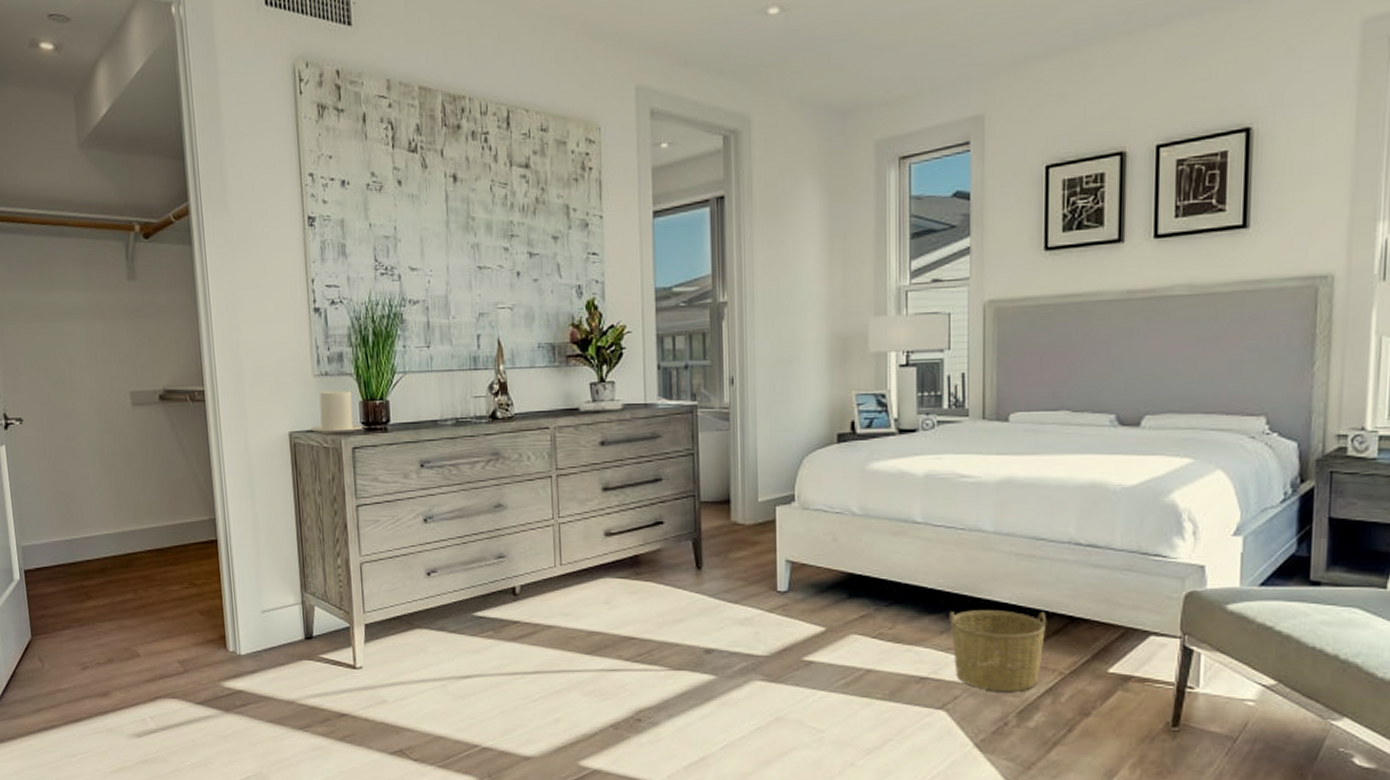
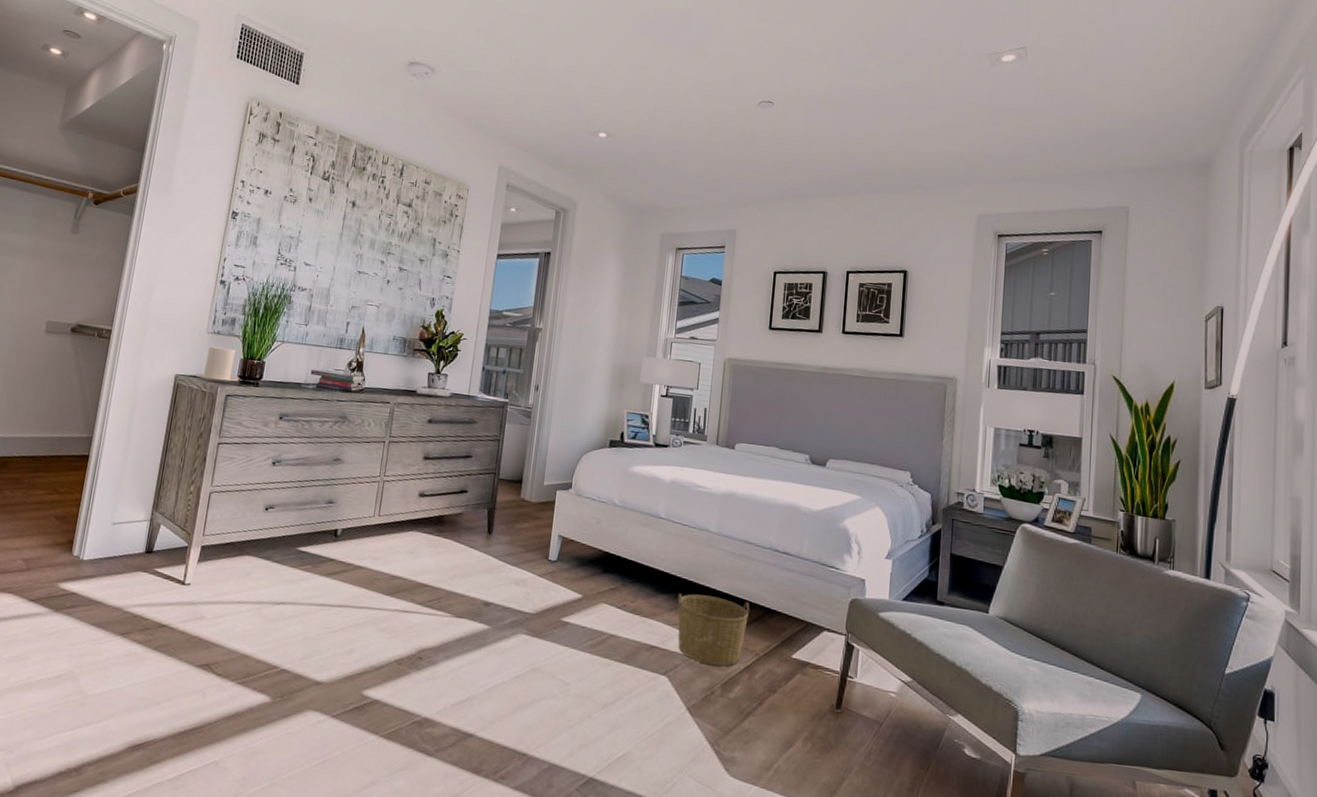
books: none [445,398,510,424] -> present [310,369,363,393]

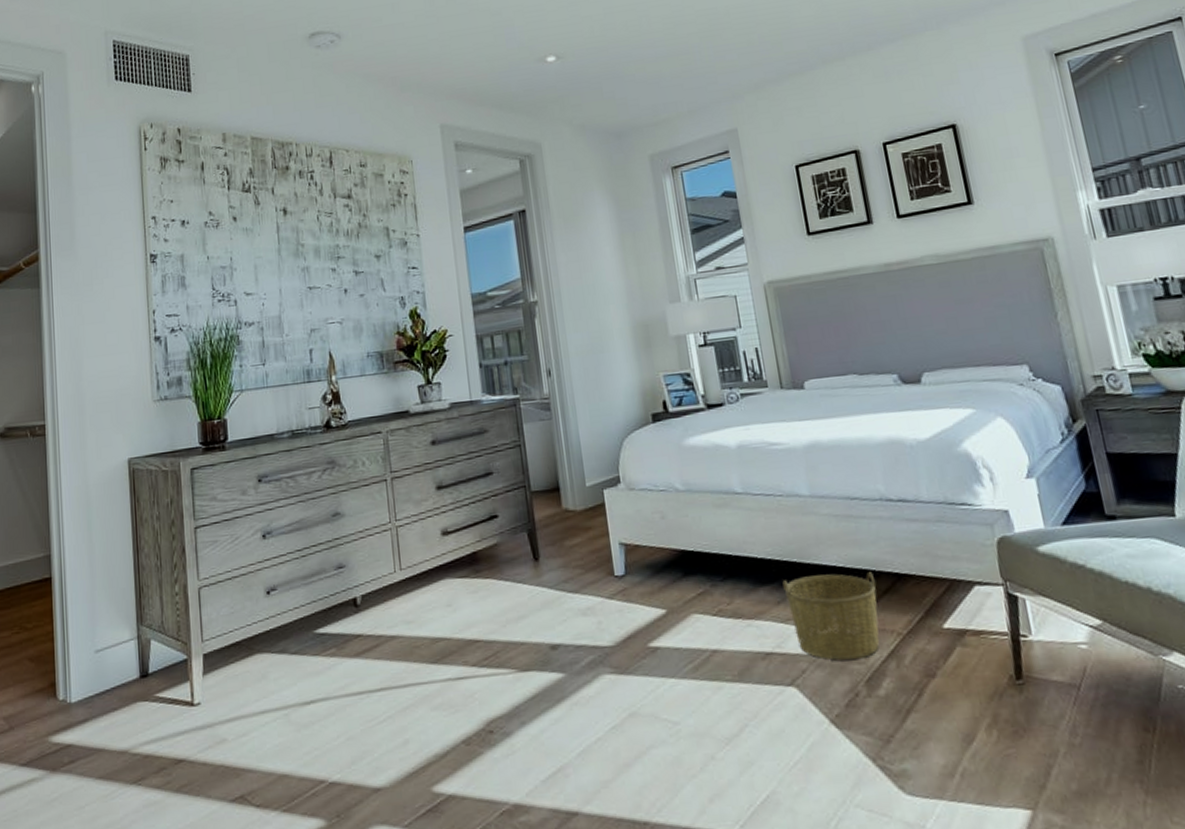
candle: present [194,345,239,384] -> none [149,412,201,459]
books: present [310,369,363,393] -> none [281,408,343,435]

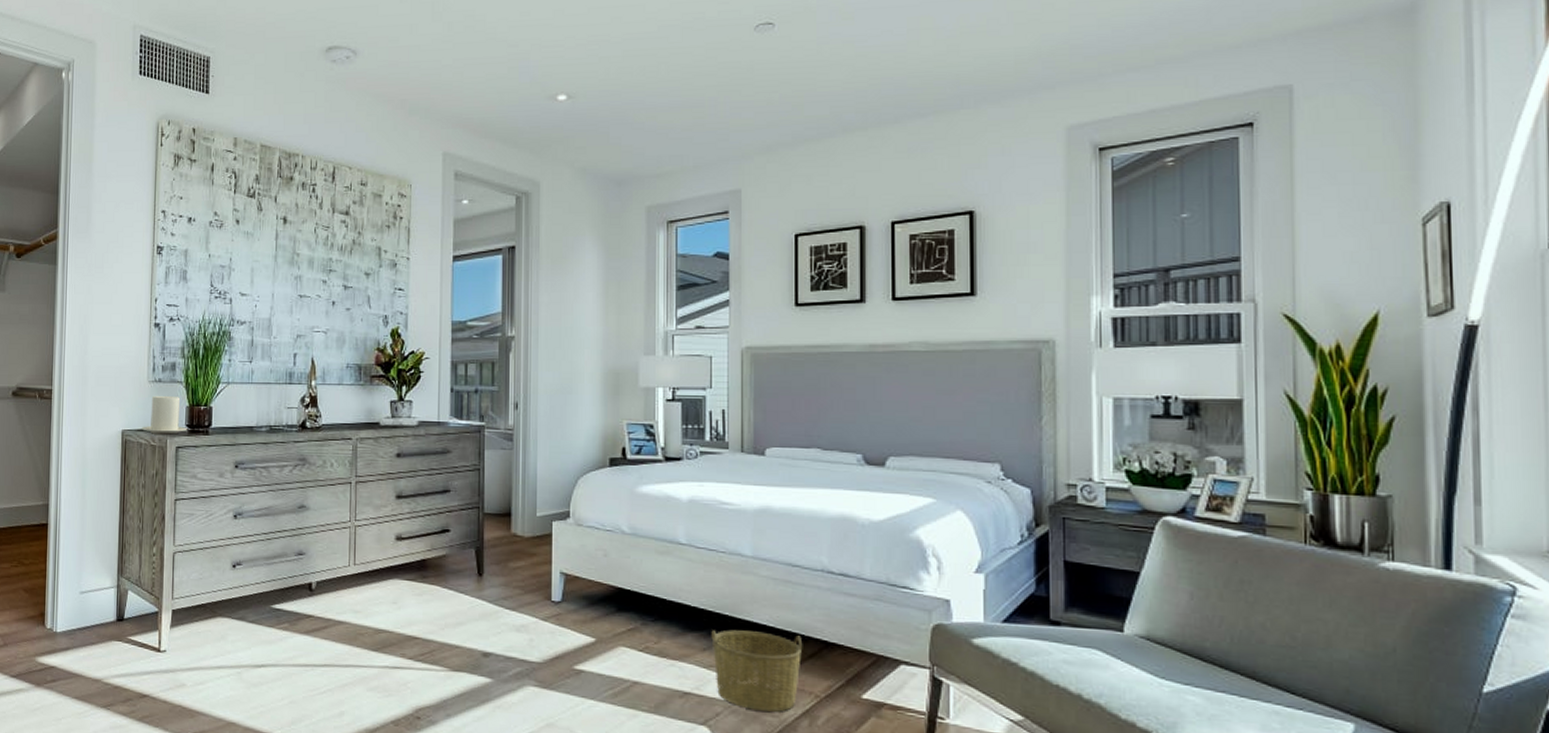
candle: none [149,412,201,459] -> present [141,395,187,435]

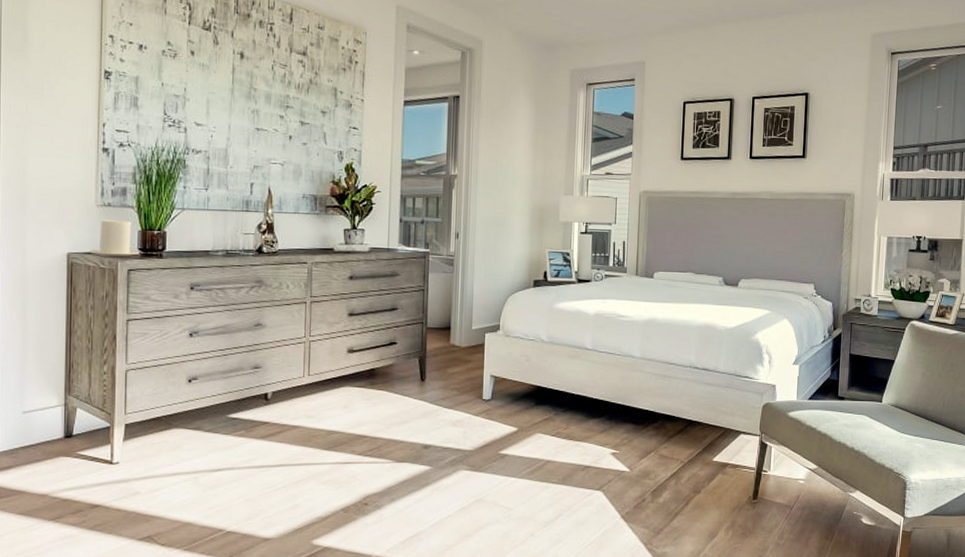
basket: present [711,630,803,713] -> none [607,415,674,477]

